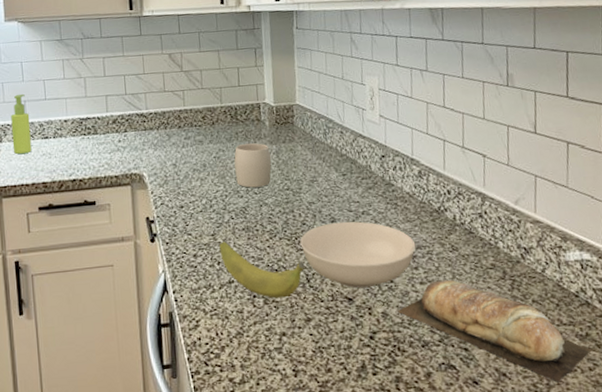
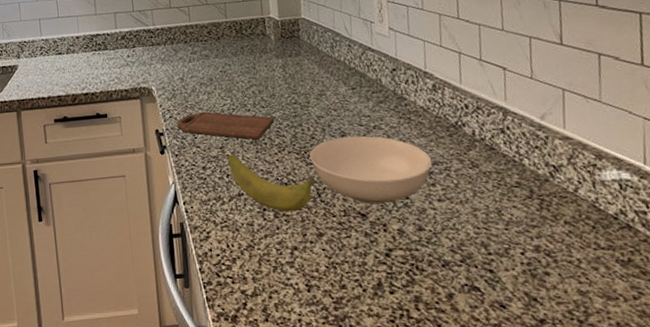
soap dispenser: present [11,93,32,155] -> none [27,12,47,70]
cutting board: none [168,198,267,227] -> present [177,111,275,140]
mug: present [234,143,272,188] -> none [240,57,278,102]
bread loaf: present [397,279,593,383] -> none [414,197,637,311]

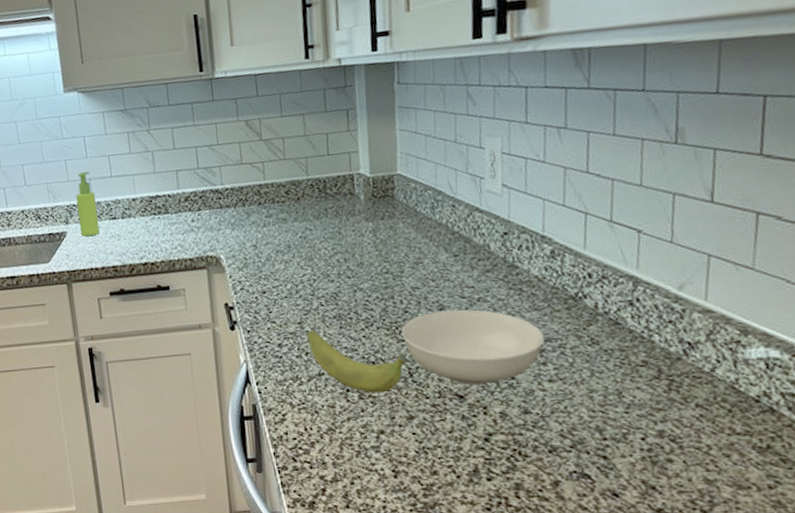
soap dispenser: none [27,12,47,70] -> present [76,171,100,237]
cutting board: present [177,111,275,140] -> none [249,282,362,314]

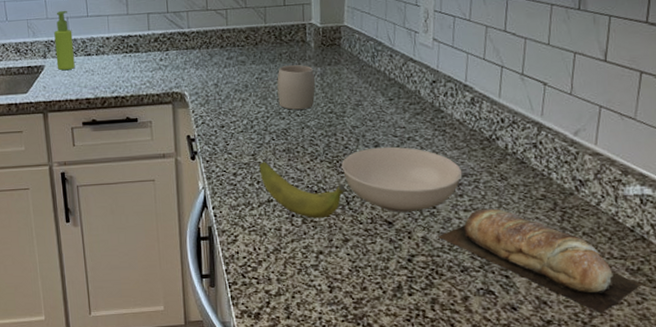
mug: none [323,220,368,271] -> present [277,64,315,110]
bread loaf: none [519,377,775,500] -> present [438,208,643,313]

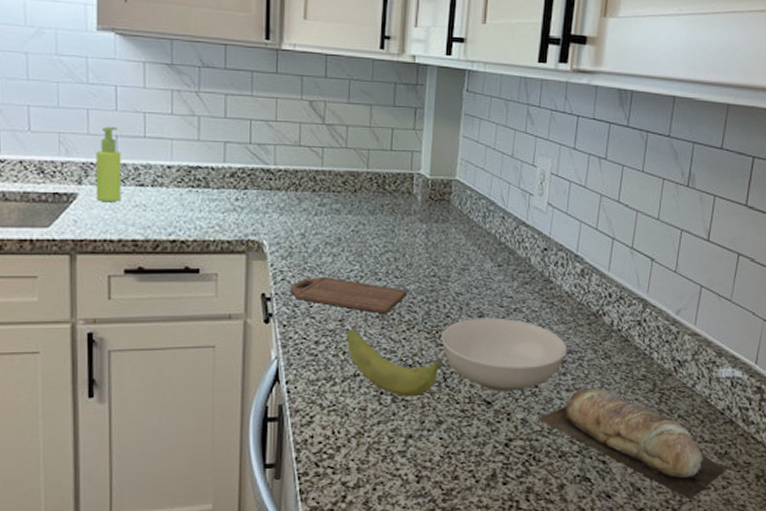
cutting board: none [209,118,309,148] -> present [290,276,408,314]
mug: present [277,64,315,110] -> none [375,218,419,270]

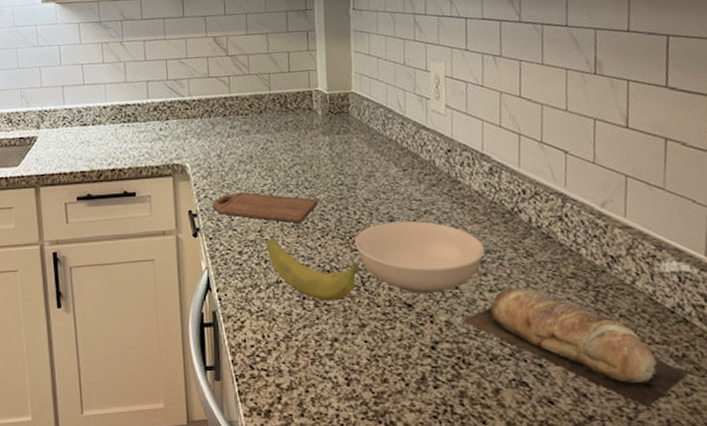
soap dispenser: present [95,126,122,202] -> none [48,78,70,142]

